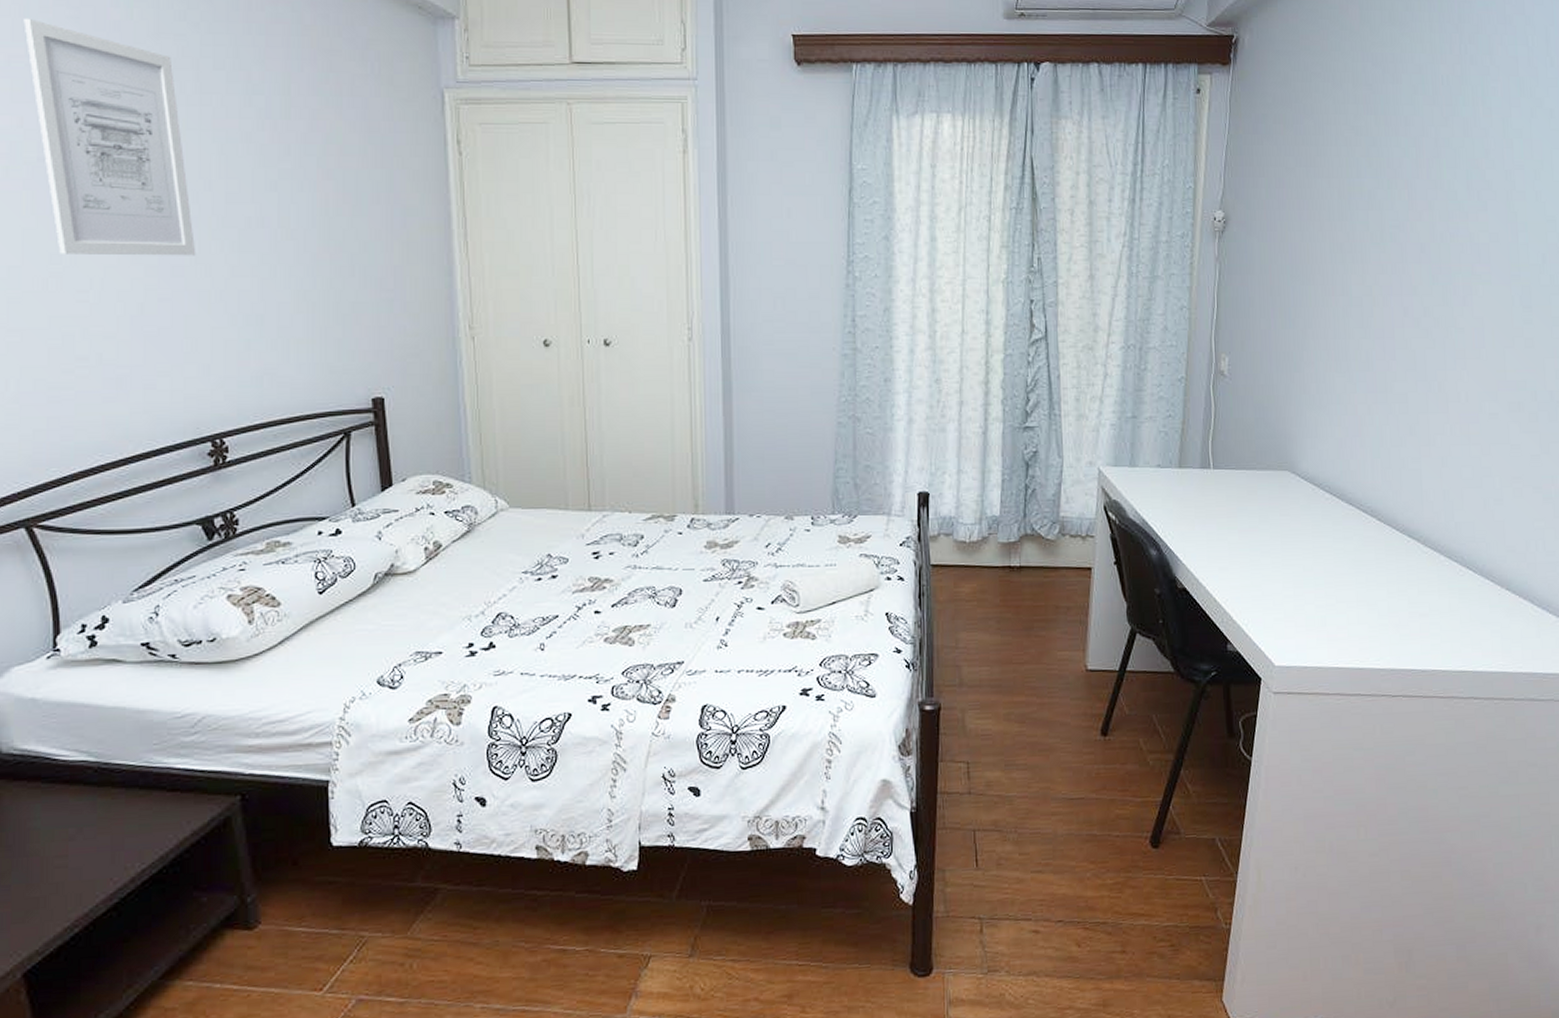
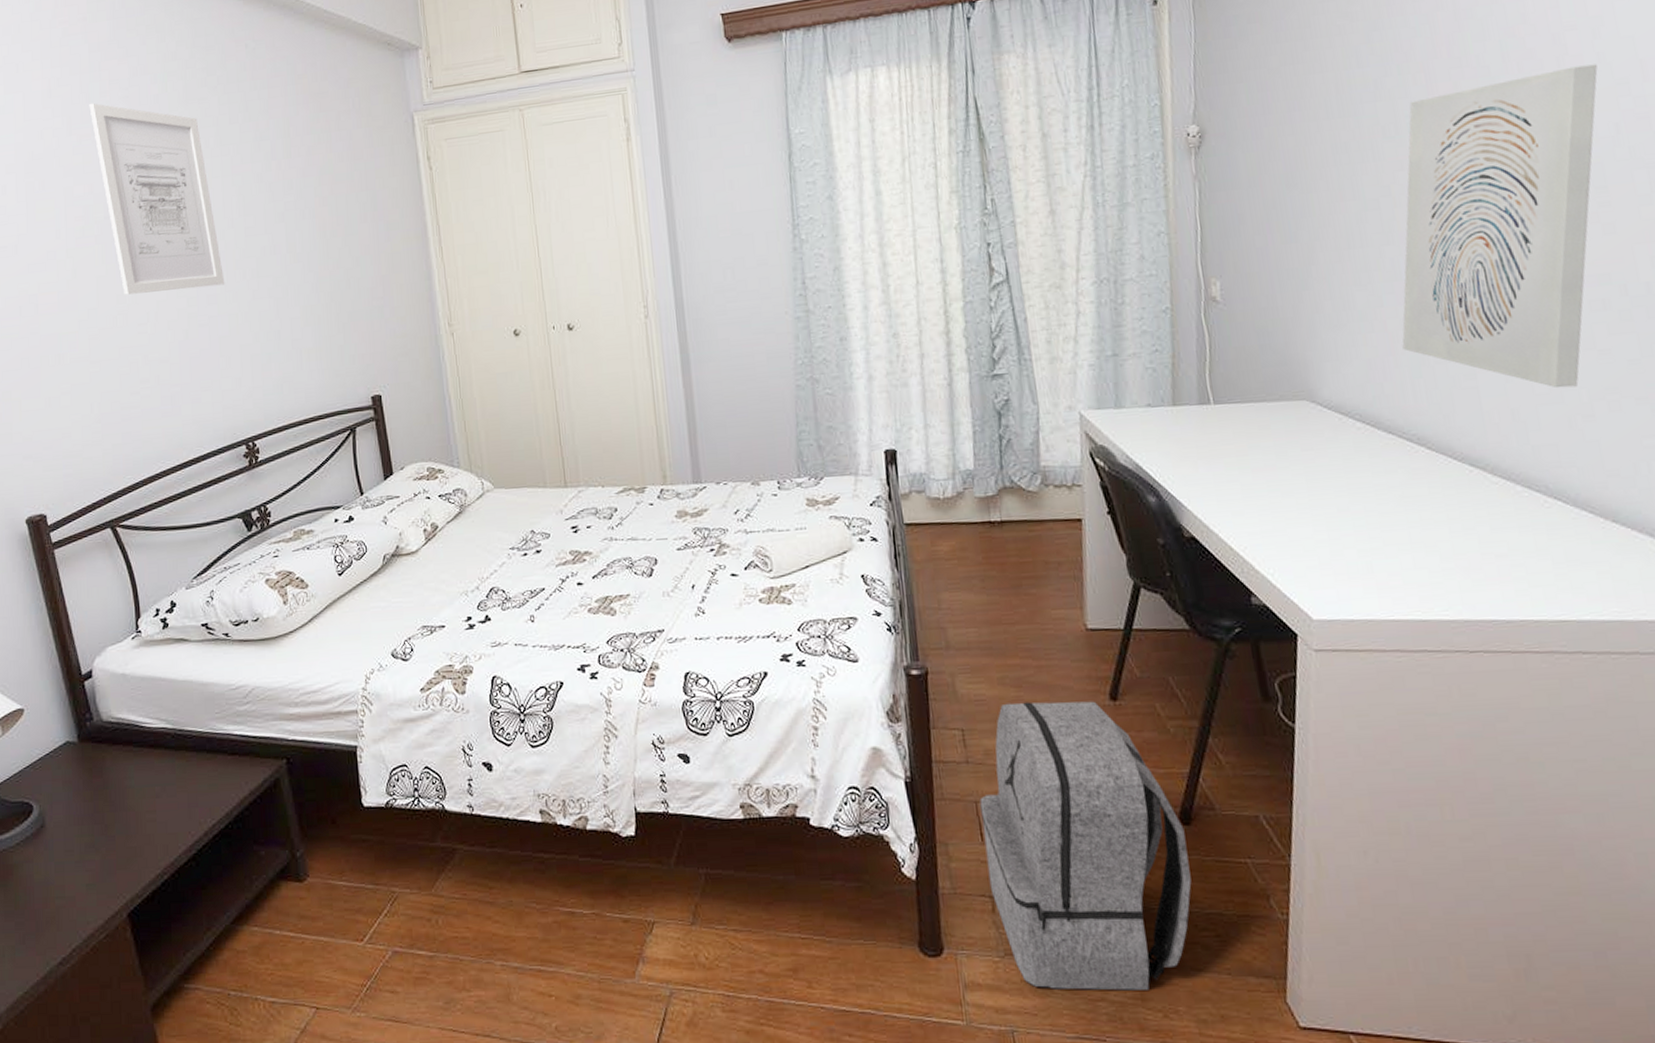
backpack: none [978,736,1155,1001] -> present [979,701,1192,991]
wall art: none [1367,201,1535,475] -> present [1402,64,1598,389]

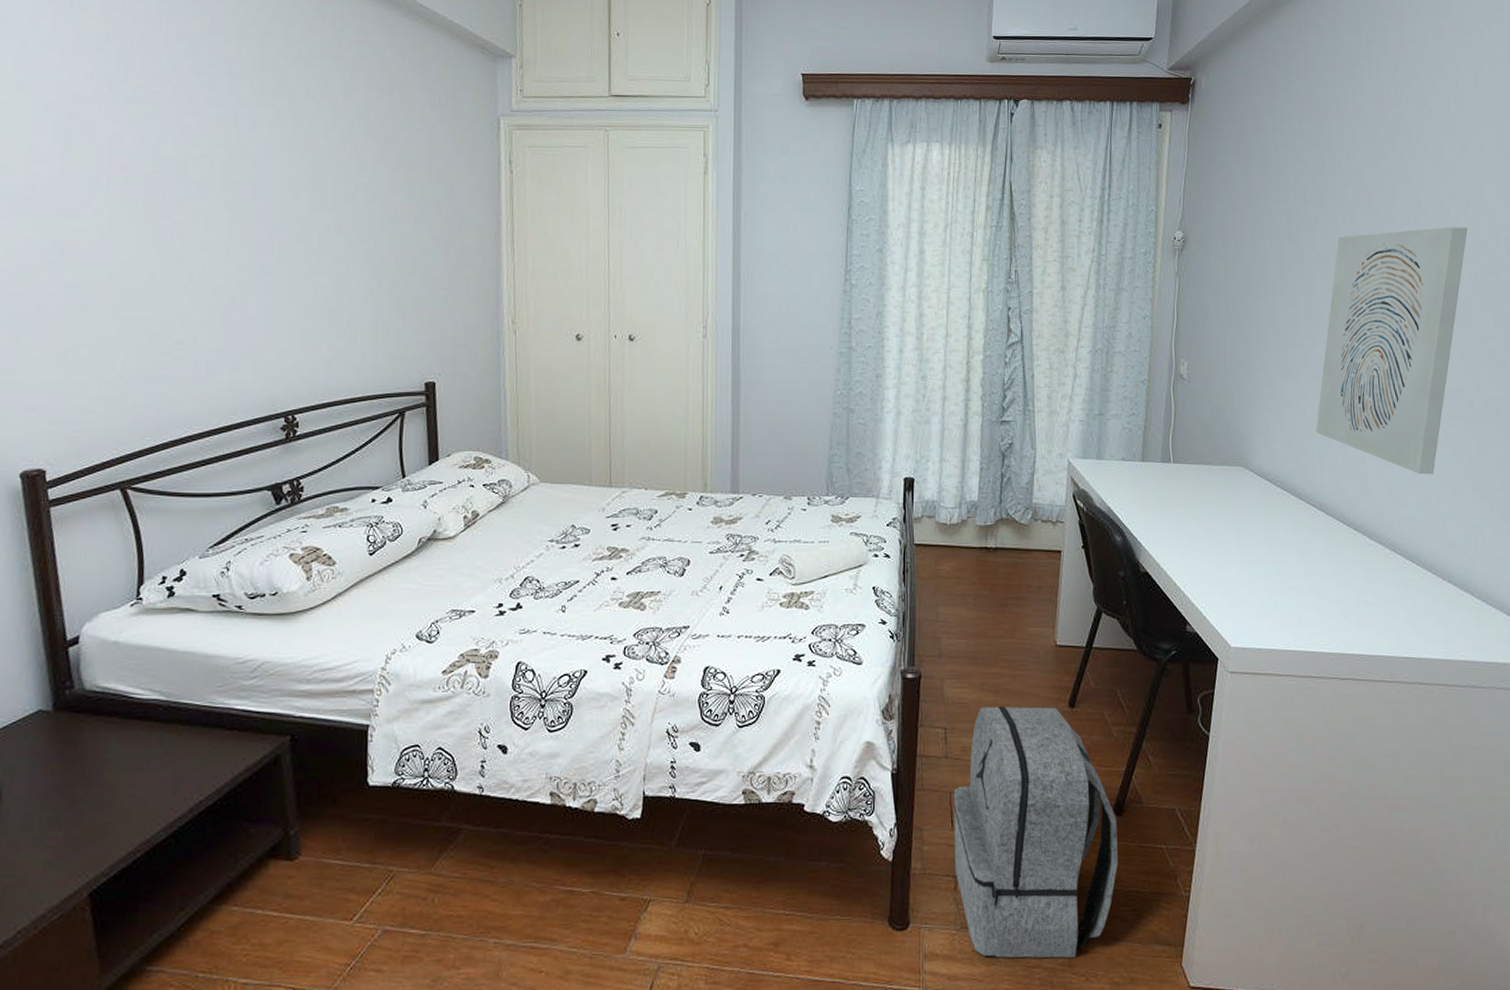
wall art: present [89,103,225,295] -> none [150,53,282,256]

